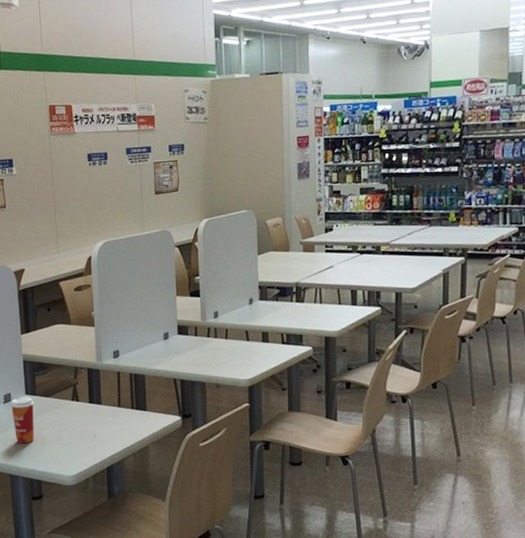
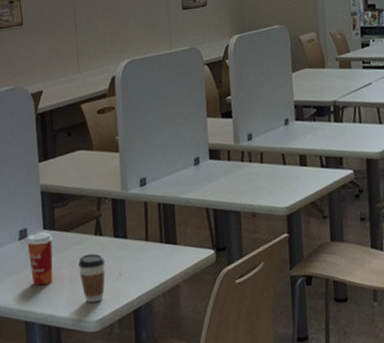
coffee cup: none [57,416,82,460] -> present [78,253,106,303]

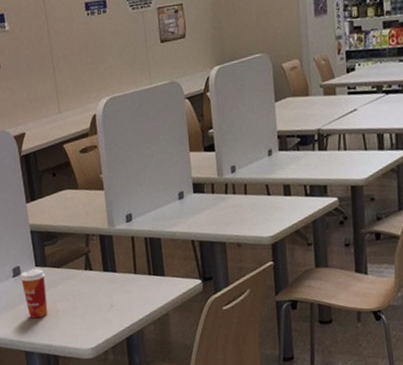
coffee cup: present [78,253,106,303] -> none [71,287,98,333]

